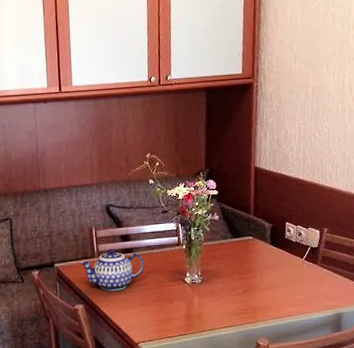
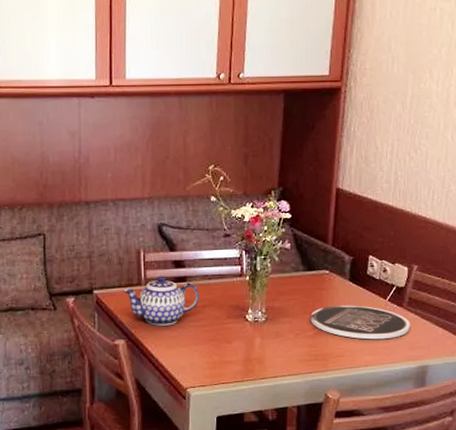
plate: none [239,264,325,294] -> present [310,305,410,340]

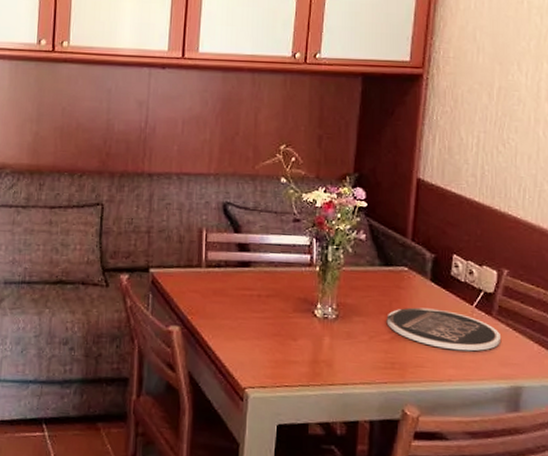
teapot: present [123,276,199,326] -> none [181,258,264,315]

